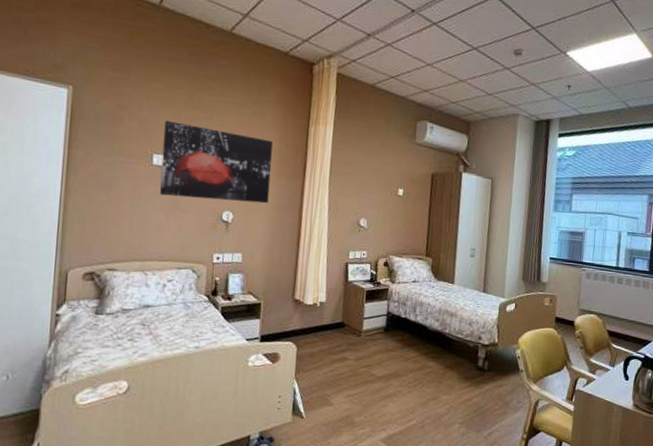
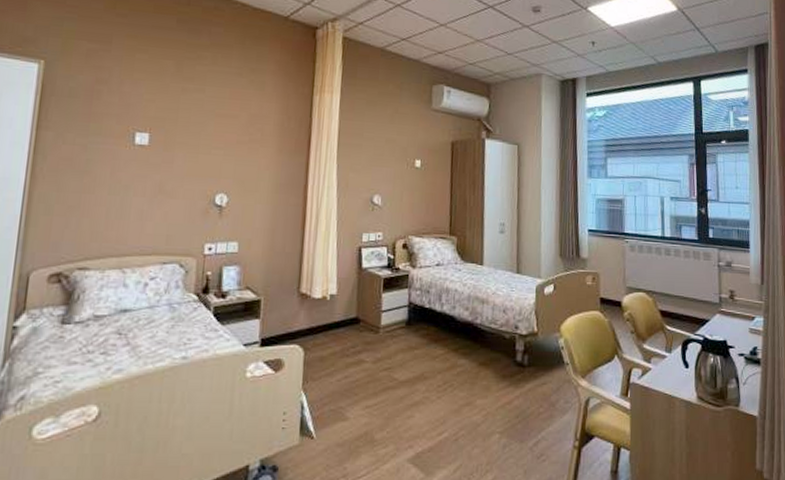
wall art: present [160,120,273,204] -> none [142,94,273,183]

